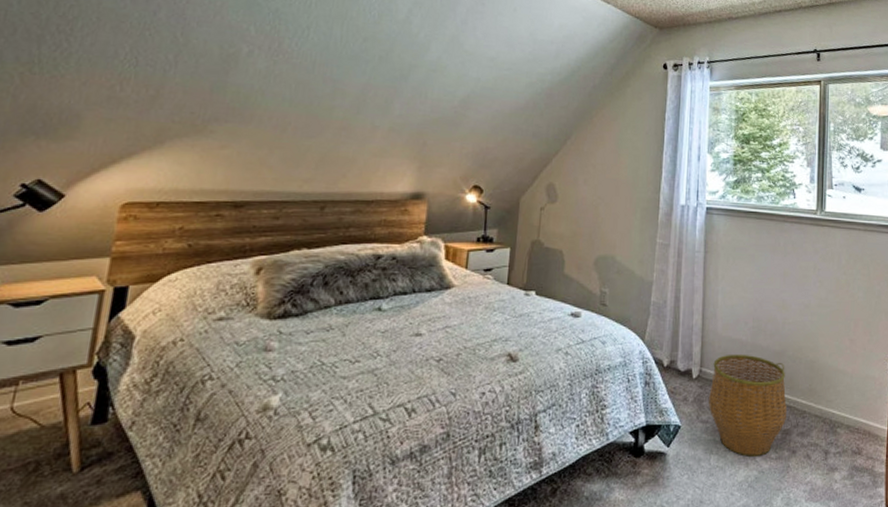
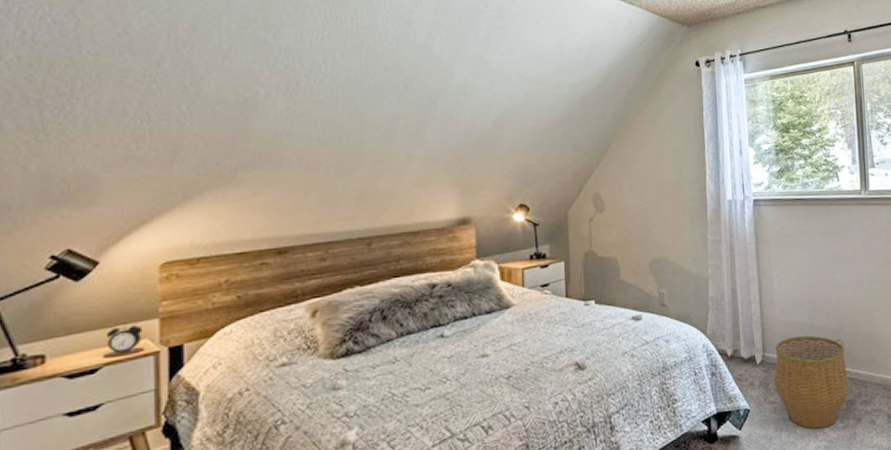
alarm clock: none [49,259,94,291] -> present [102,323,145,358]

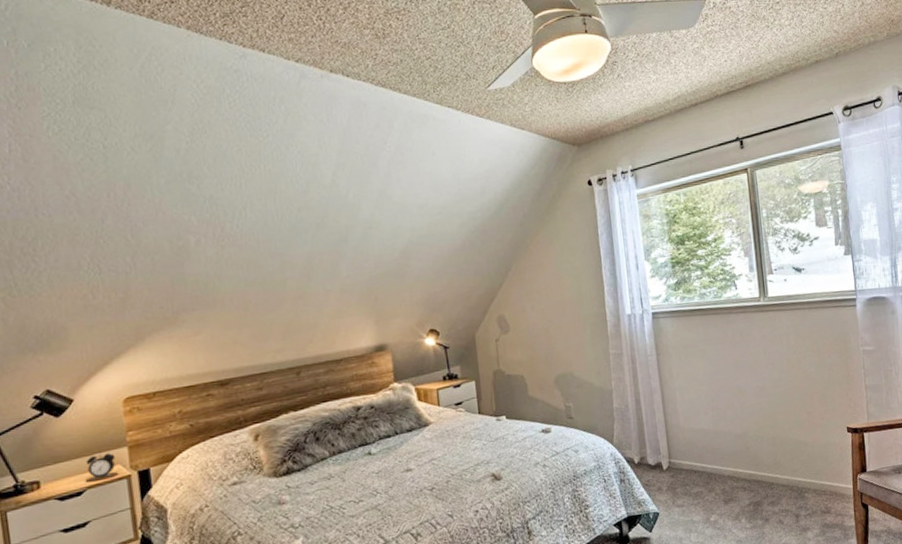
basket: present [774,335,849,430] -> none [680,441,756,530]

